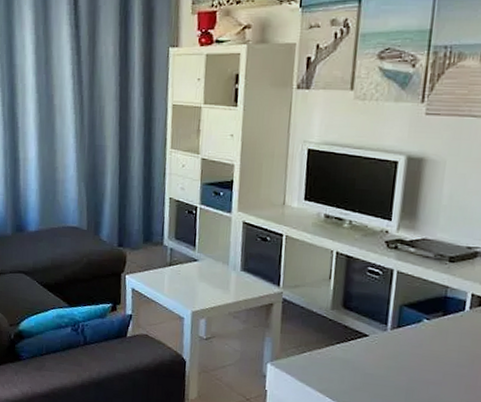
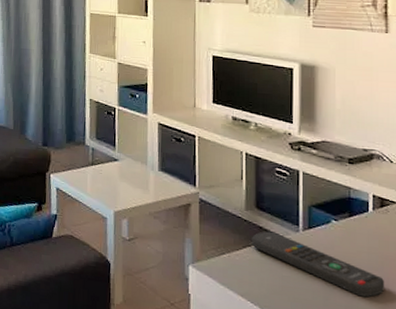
remote control: none [335,330,473,394] -> present [252,231,384,298]

